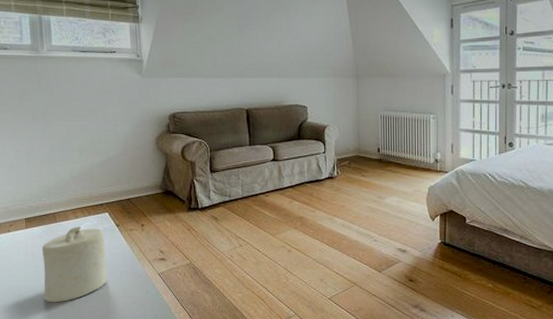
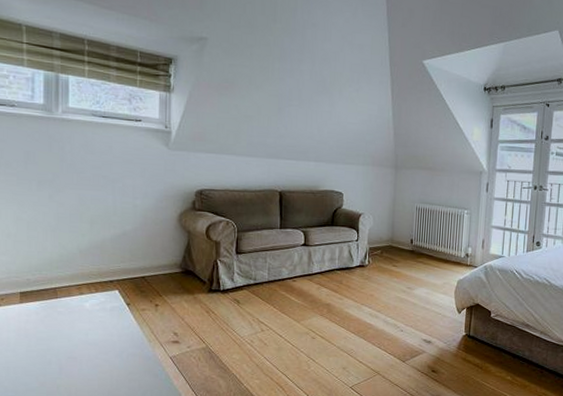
candle: present [42,226,108,303] -> none [35,303,112,386]

